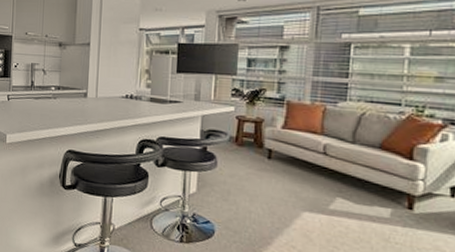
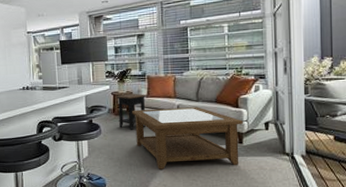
side table: none [241,120,284,168] -> present [116,93,148,130]
coffee table: none [259,142,417,238] -> present [131,107,243,170]

